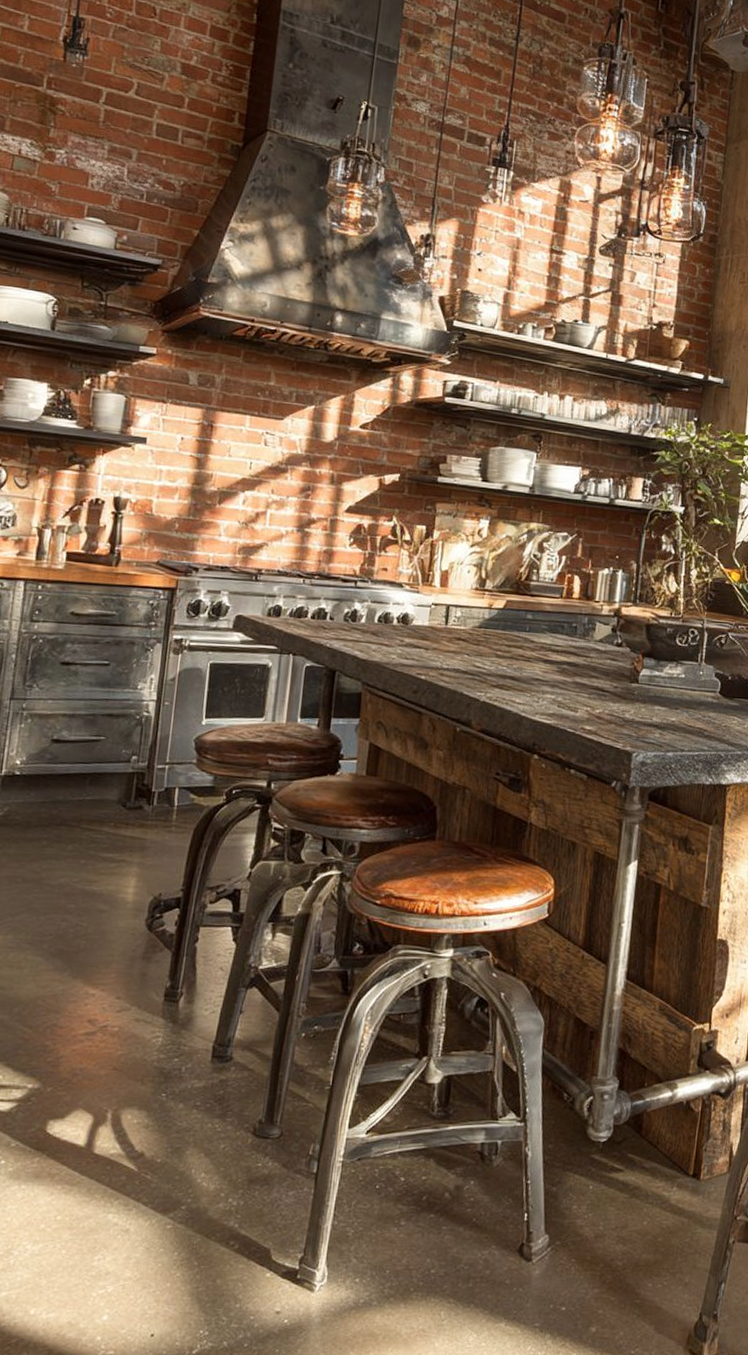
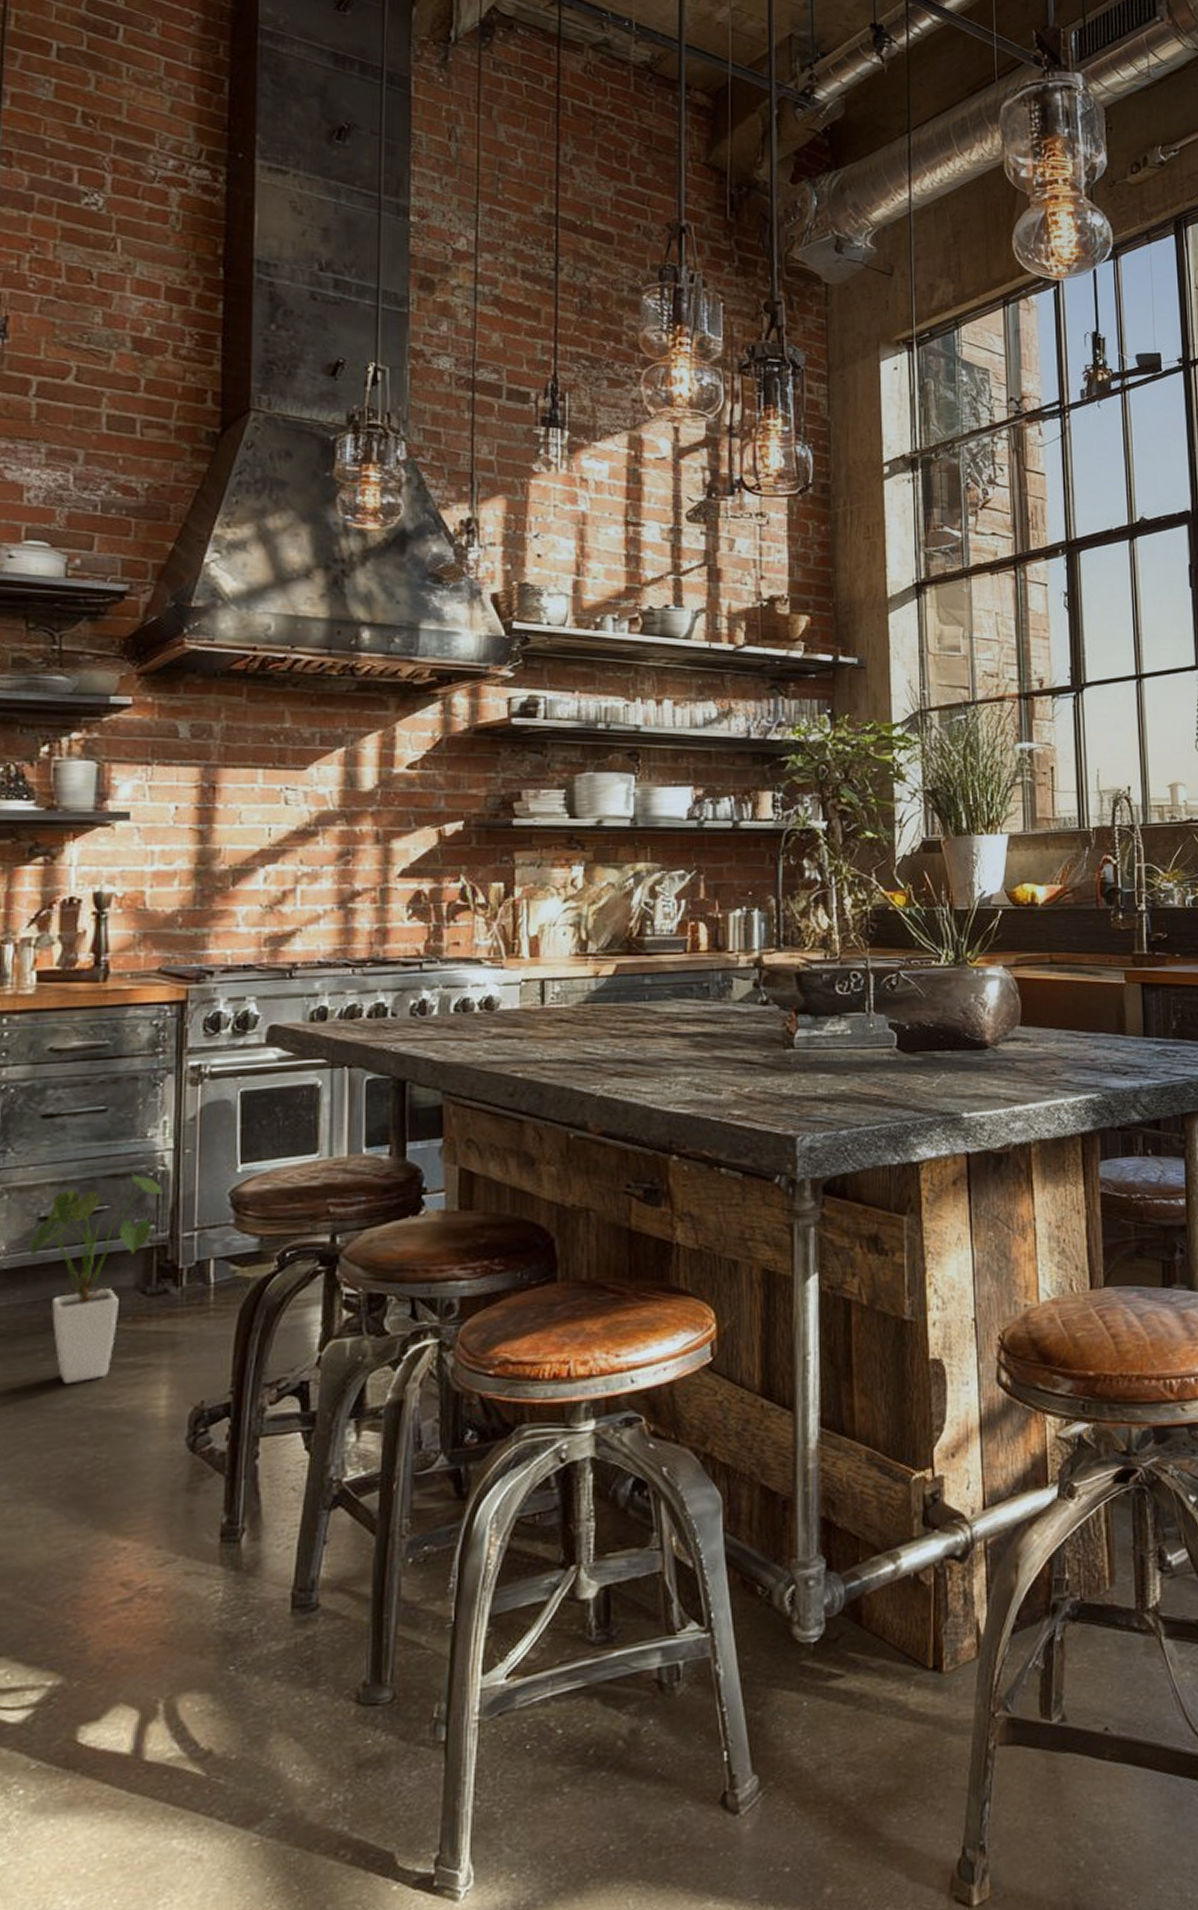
house plant: none [42,715,145,867] -> present [29,1173,163,1383]

